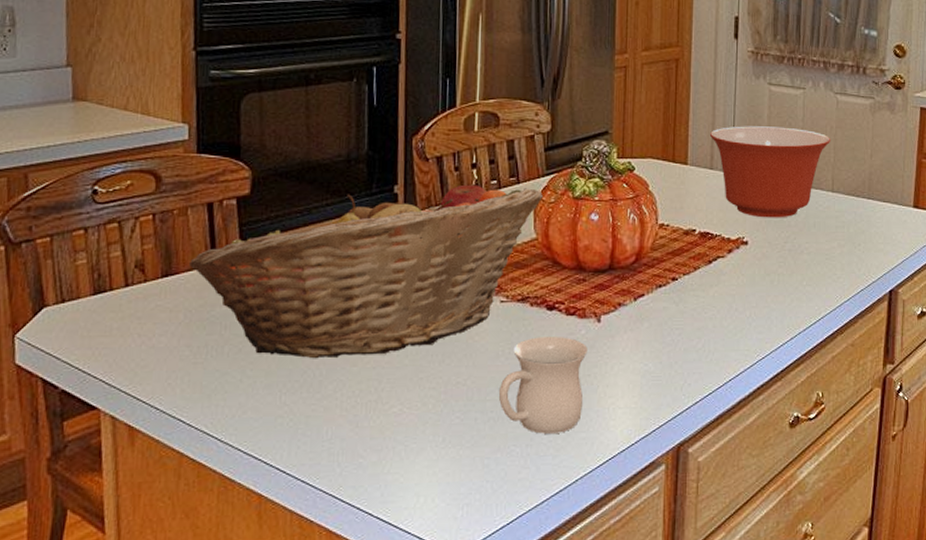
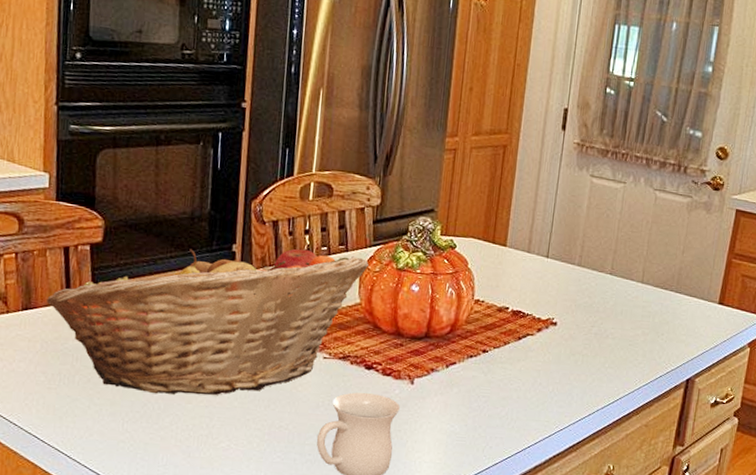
mixing bowl: present [709,126,832,218] -> none [529,214,646,304]

